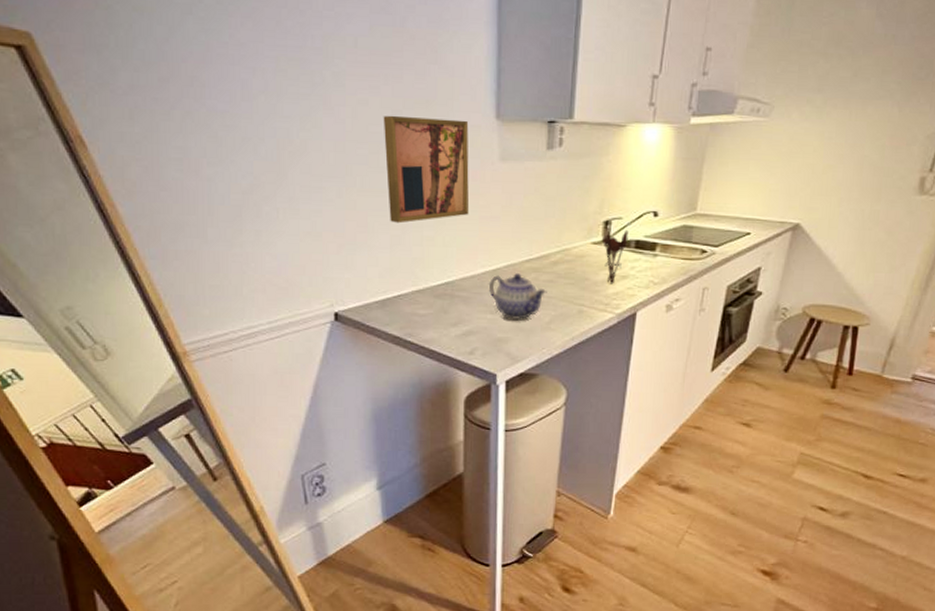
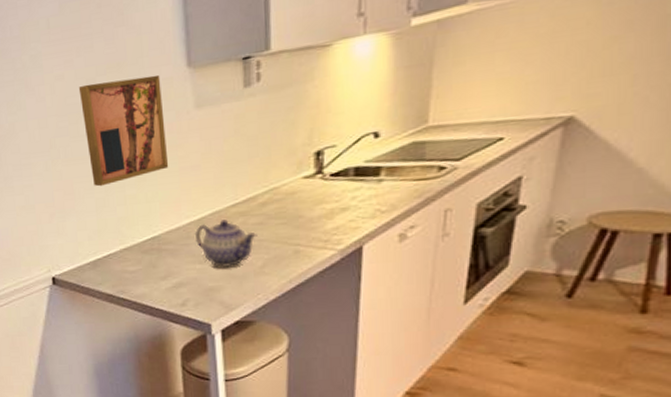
utensil holder: present [603,231,629,284] -> none [315,158,345,219]

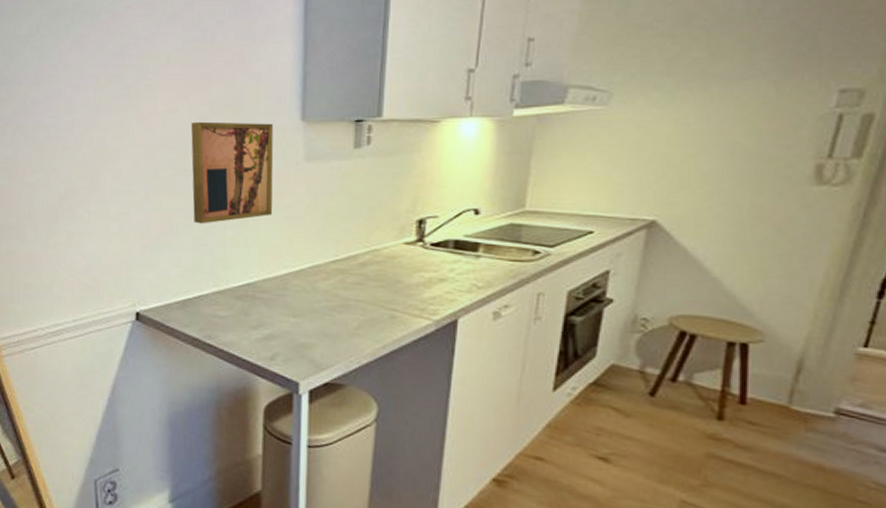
teapot: present [194,219,258,268] -> none [291,275,355,325]

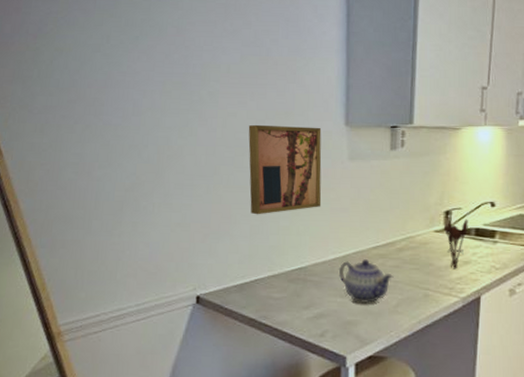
teapot: none [291,275,355,325] -> present [338,259,394,304]
utensil holder: none [416,230,446,288] -> present [444,220,468,269]

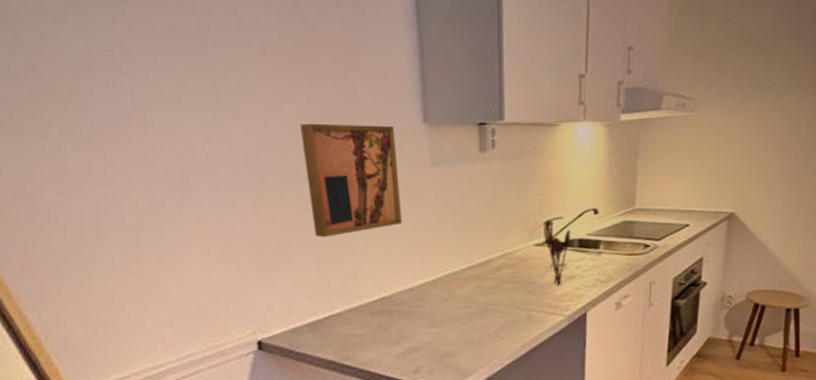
teapot: present [338,259,394,304] -> none [429,282,493,332]

